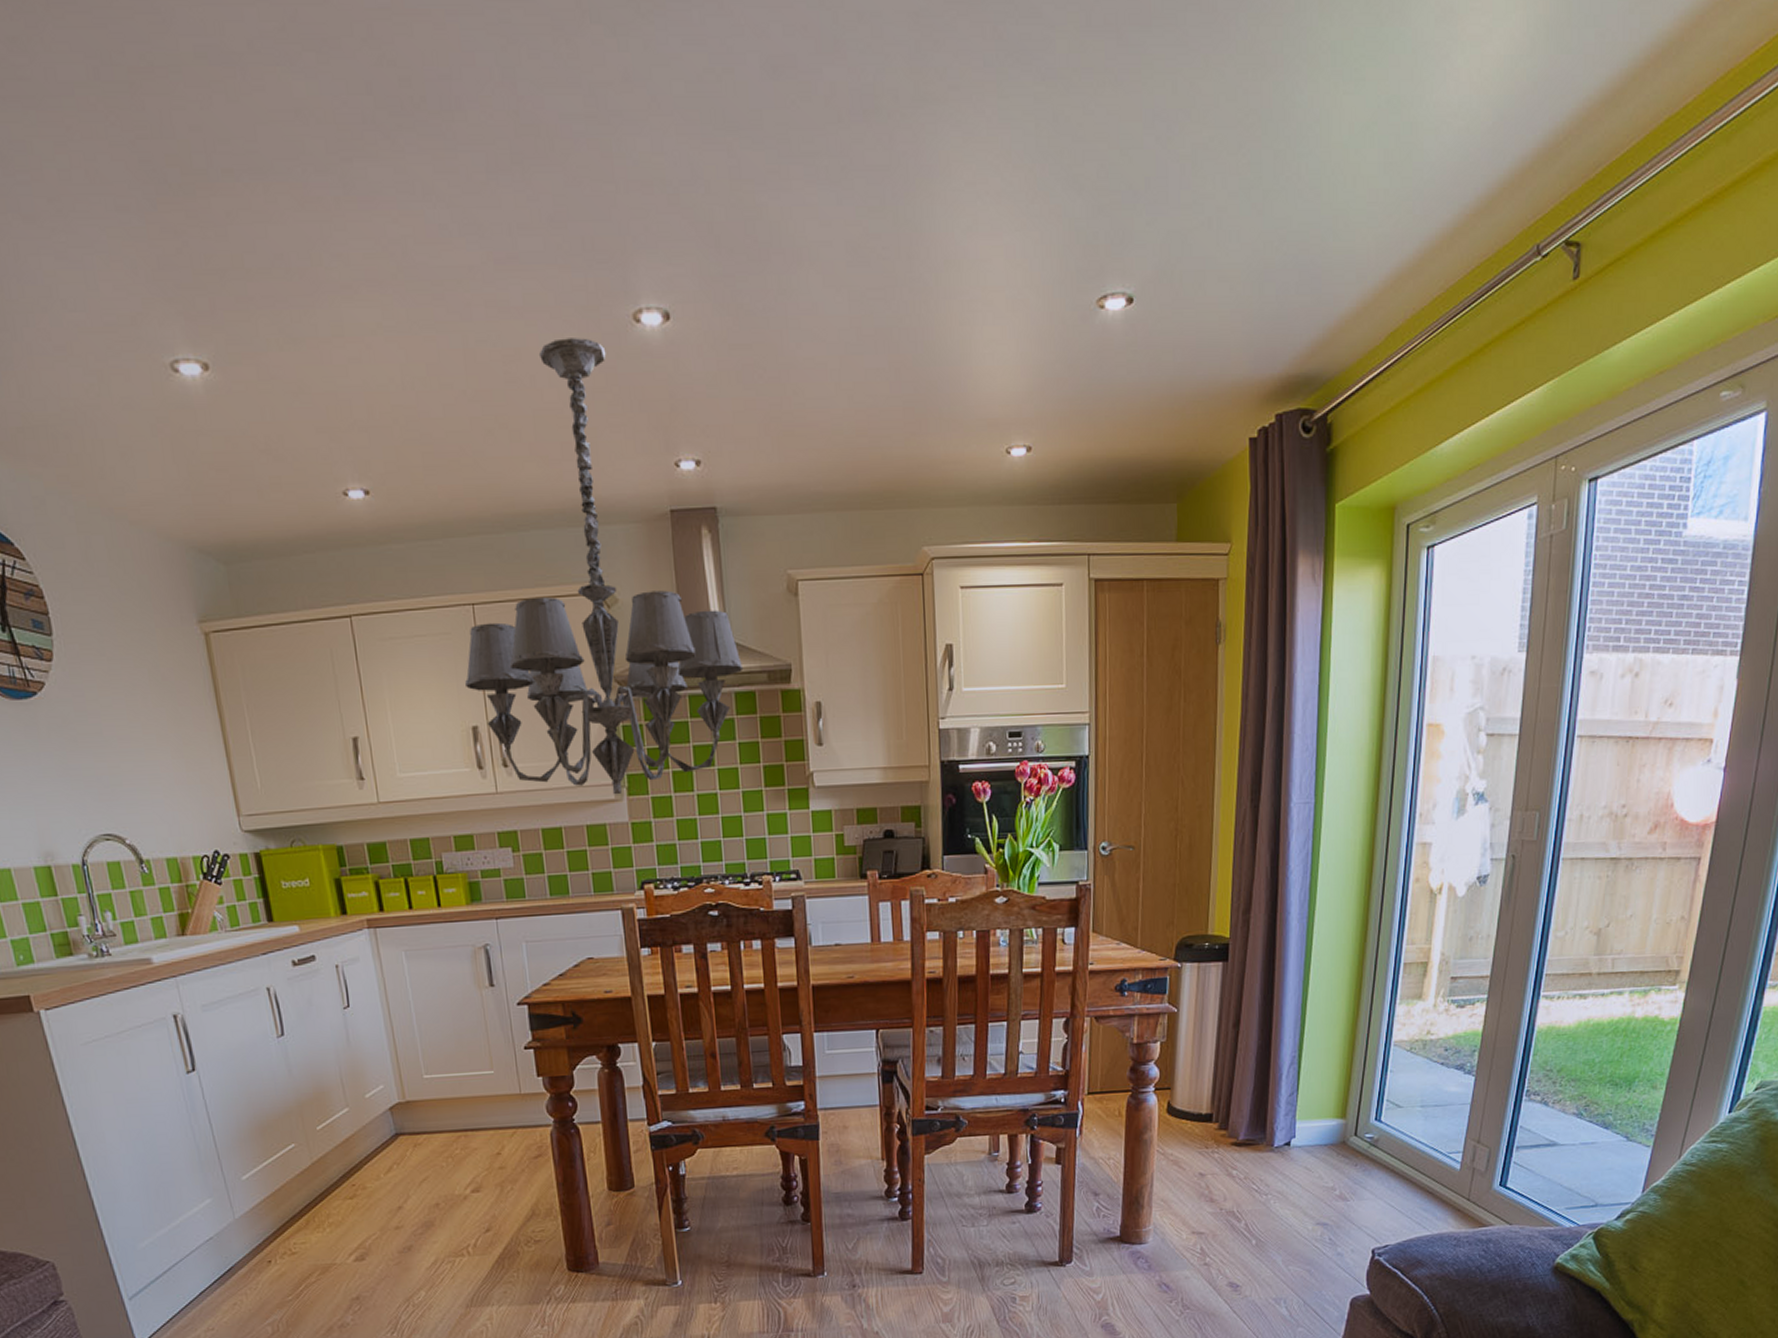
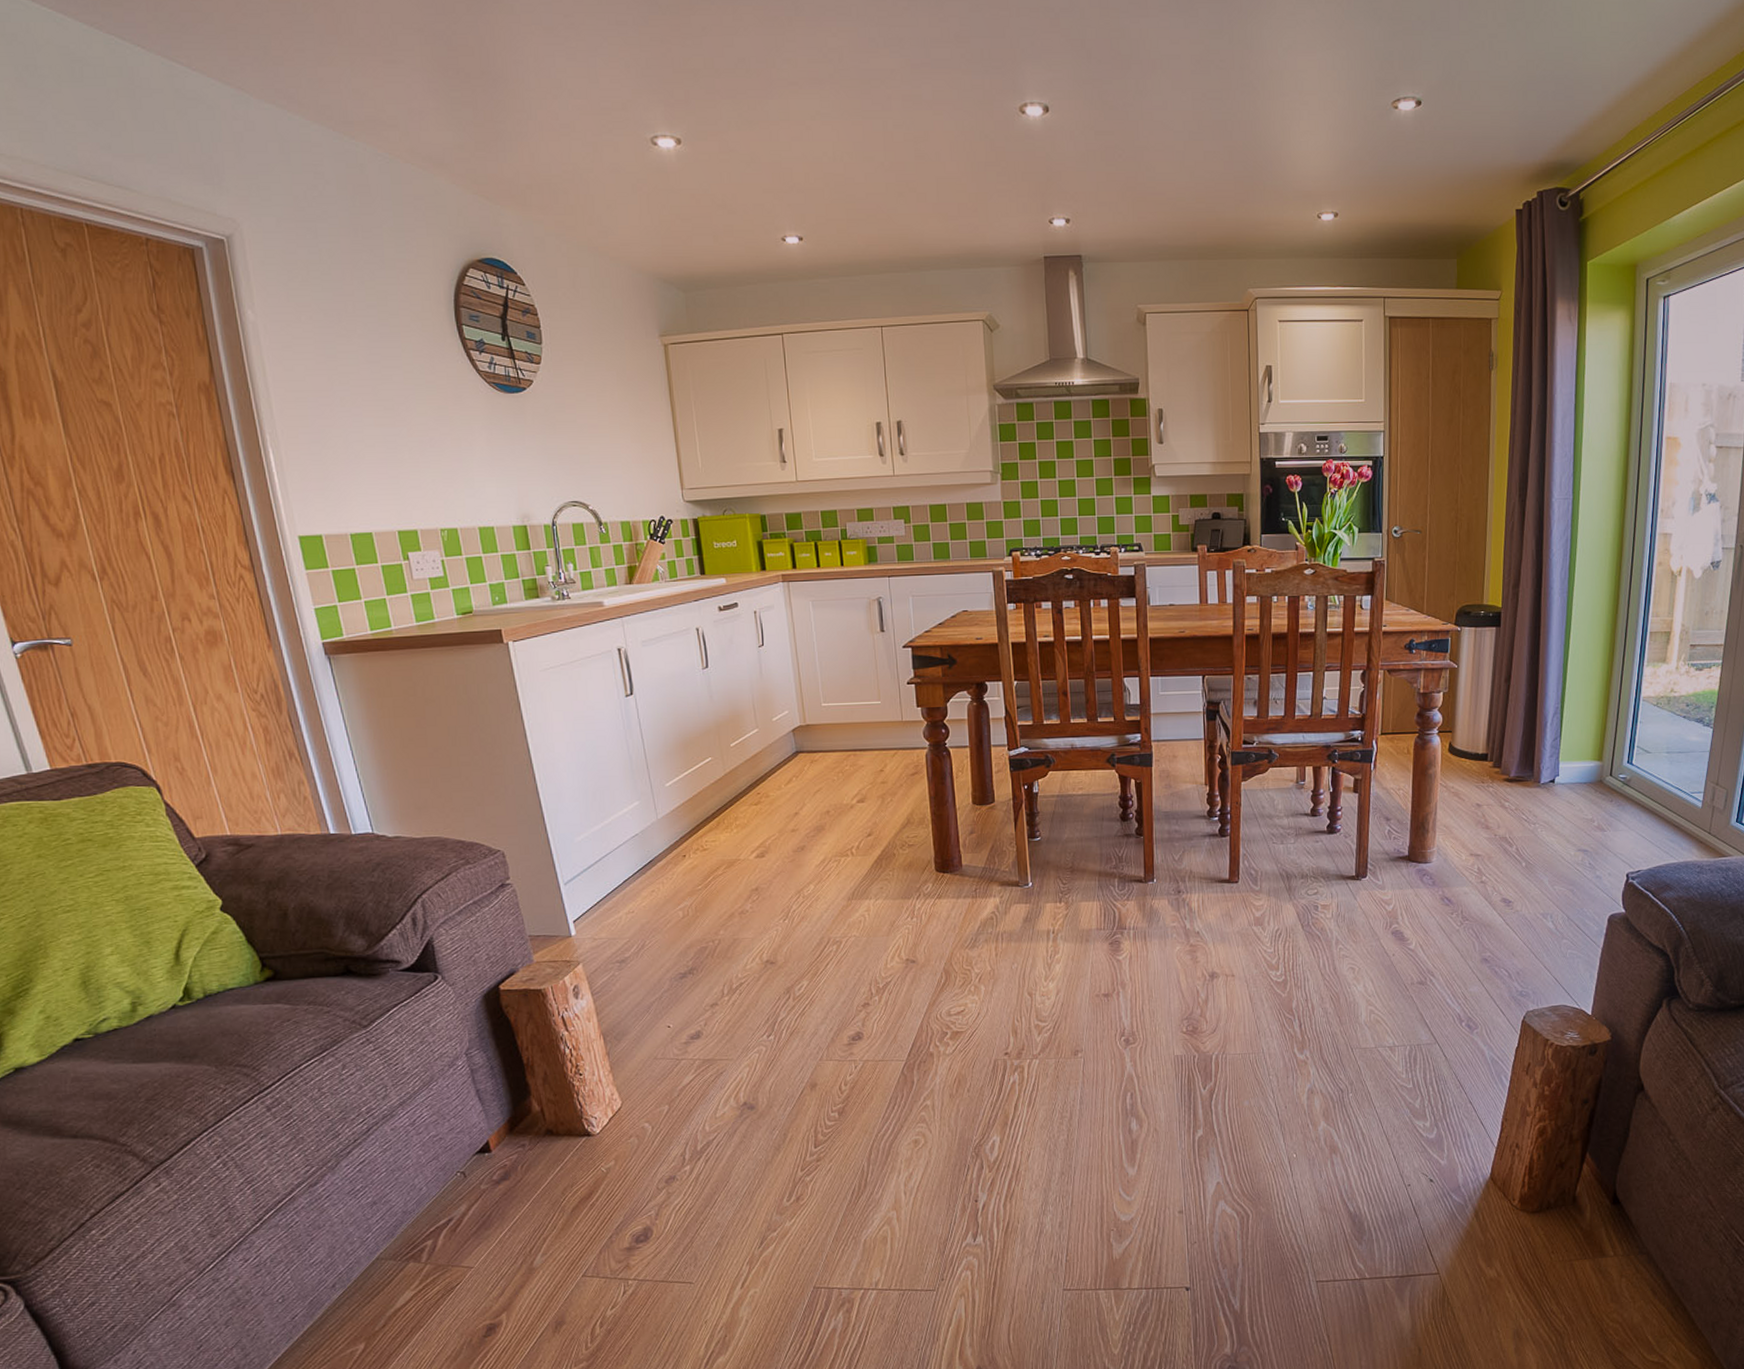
chandelier: present [464,338,744,795] -> none [871,124,1100,480]

